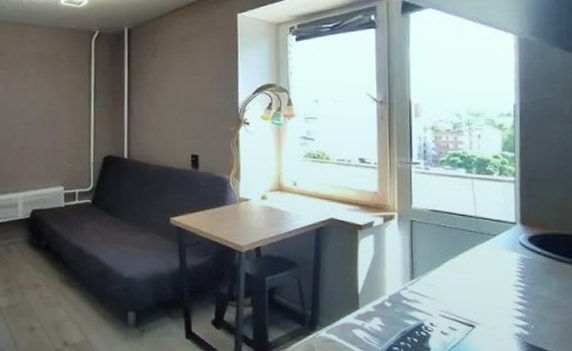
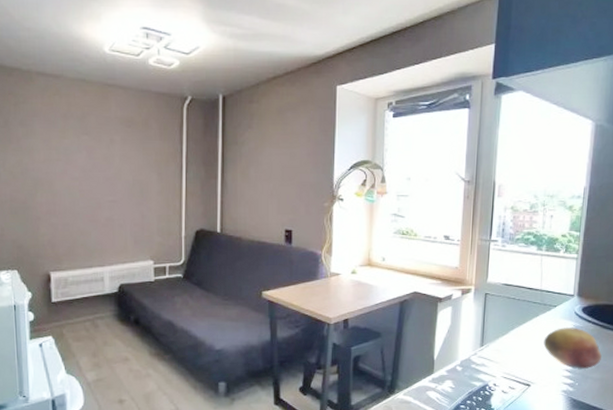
fruit: none [485,260,560,308] -> present [543,327,602,369]

